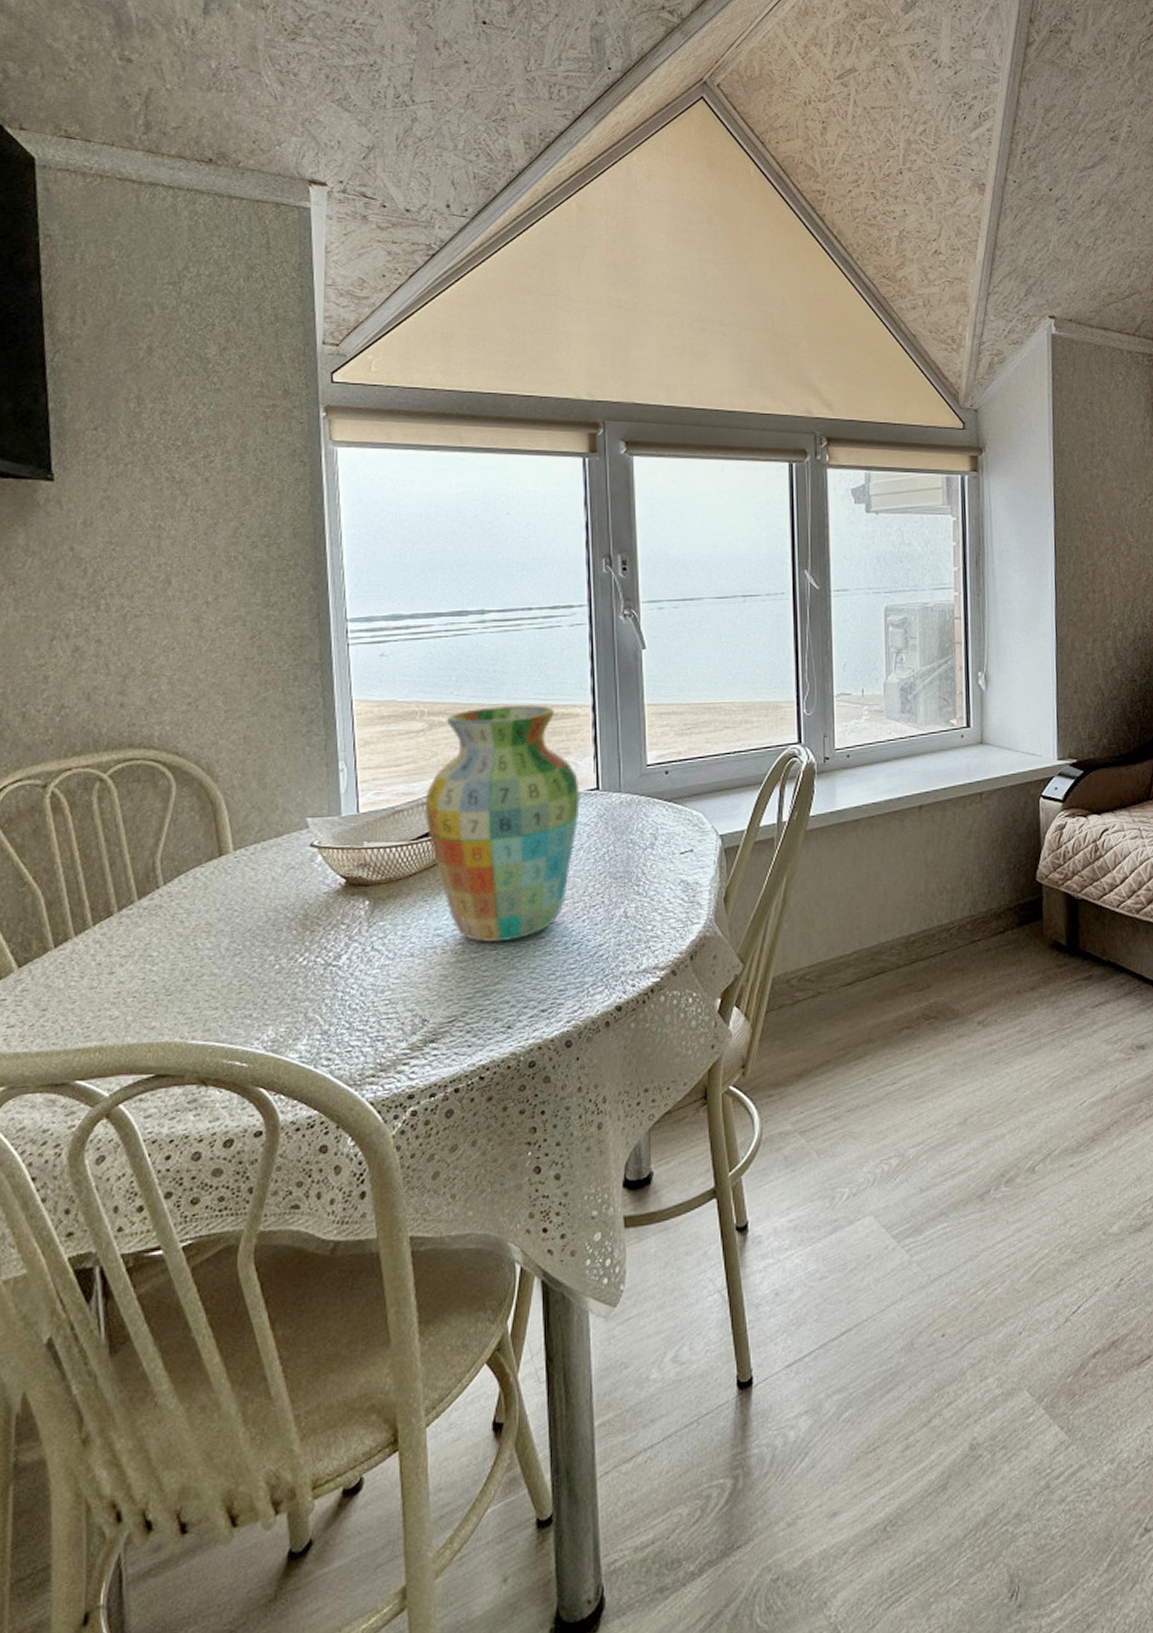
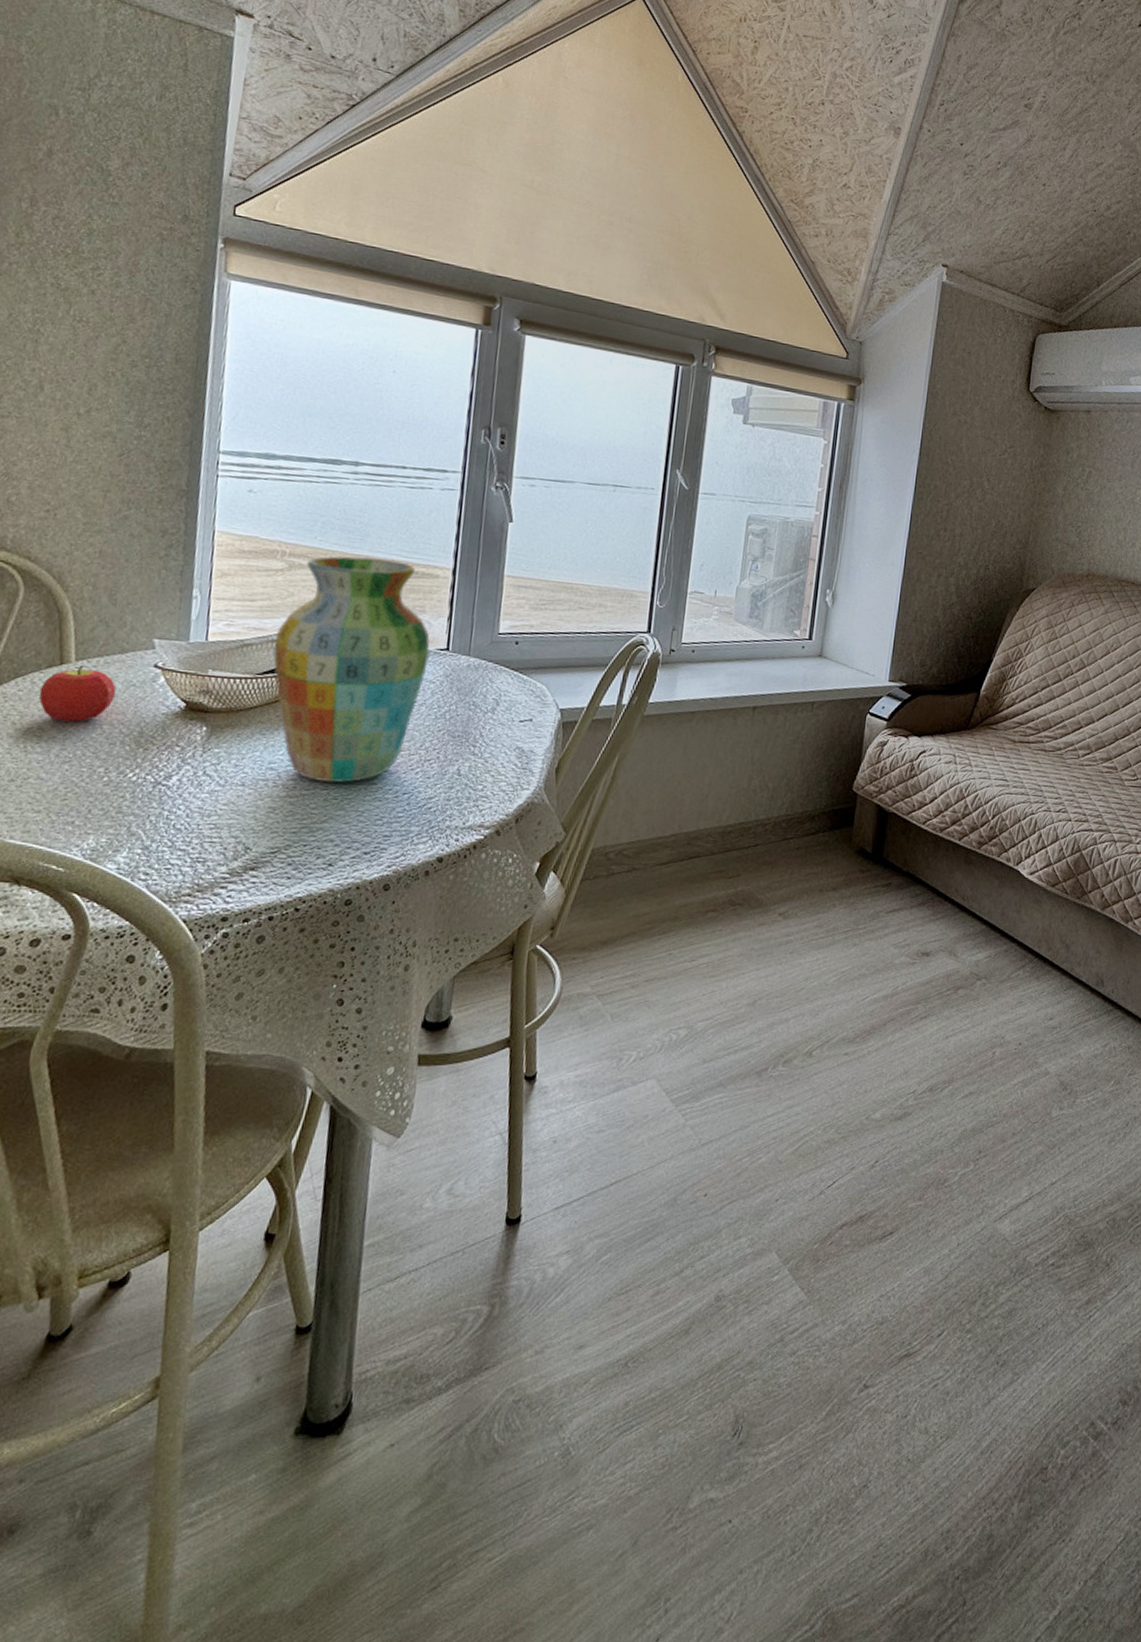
fruit: none [202,855,276,914] -> present [39,666,116,723]

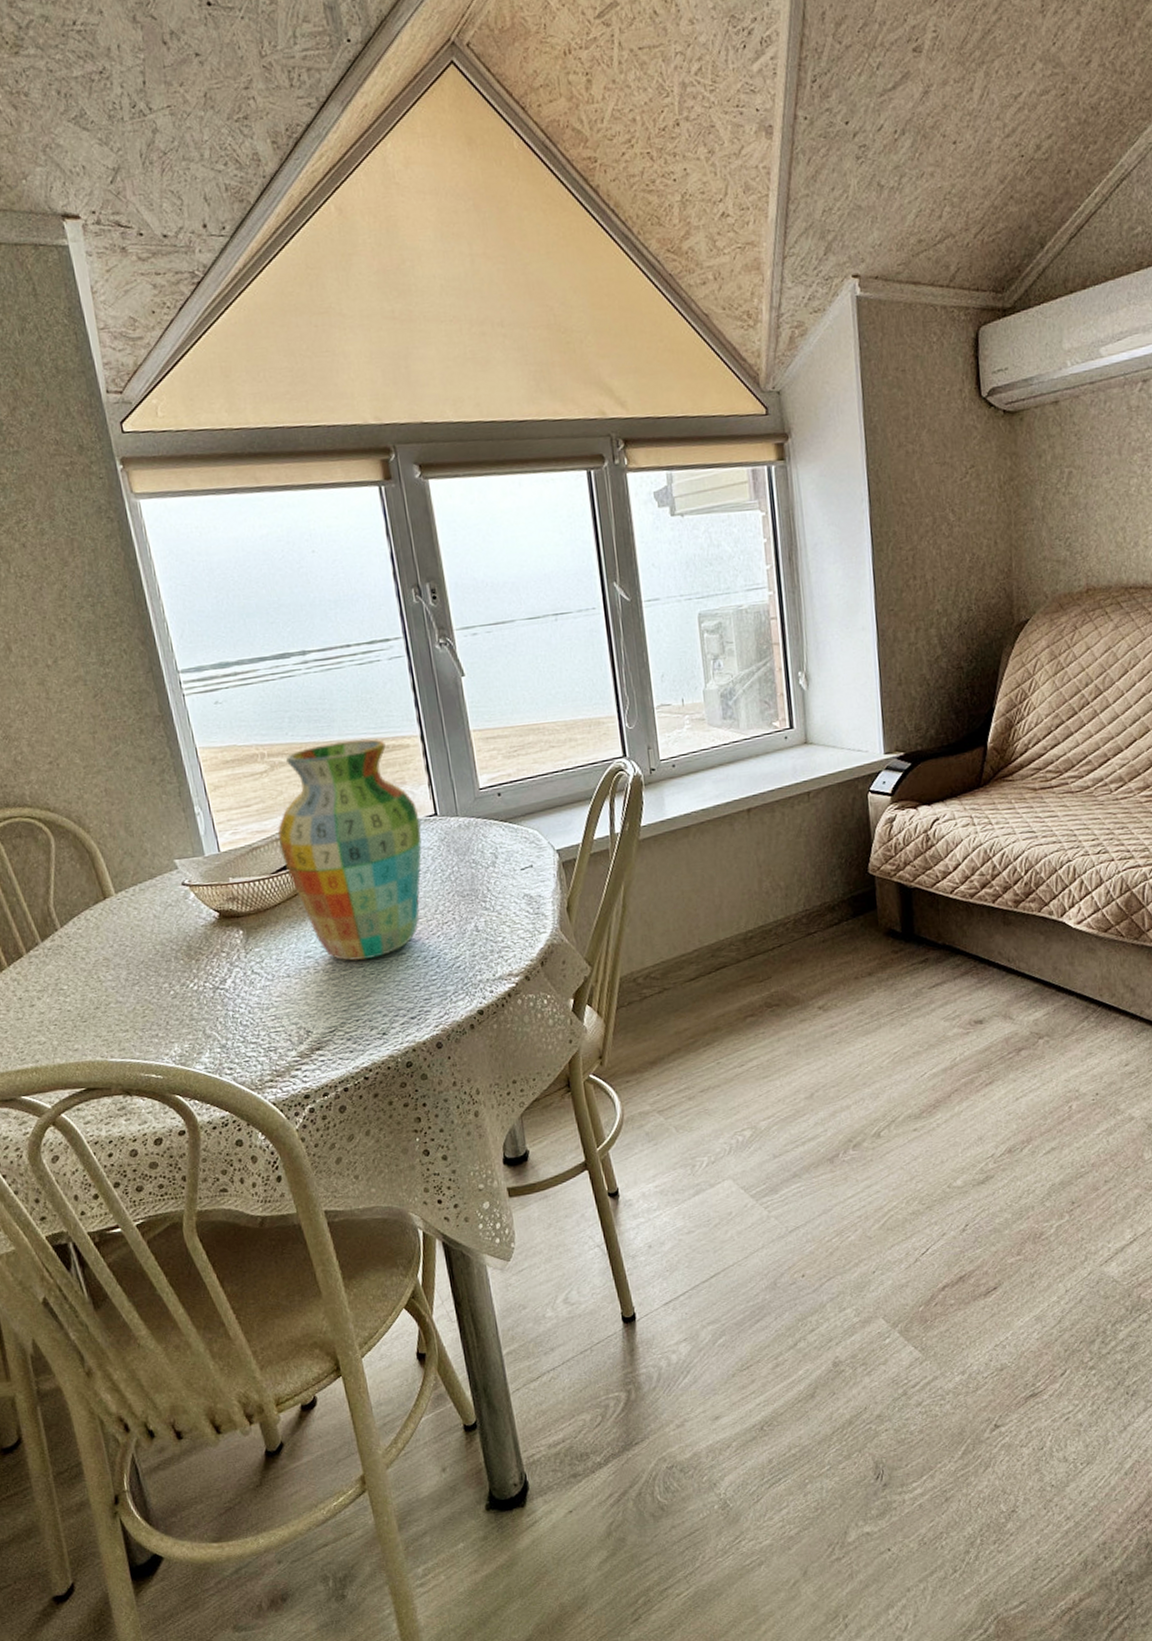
fruit: present [39,666,116,723] -> none [94,897,158,950]

